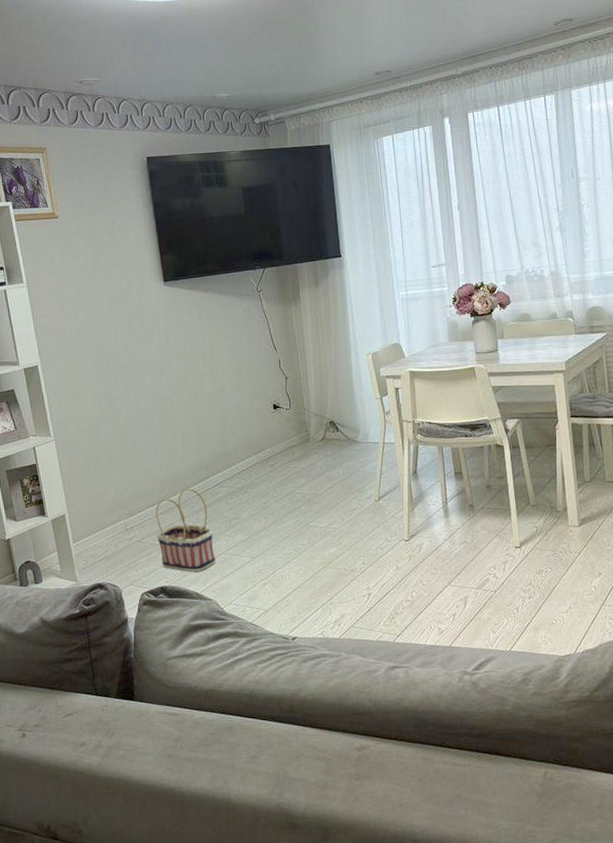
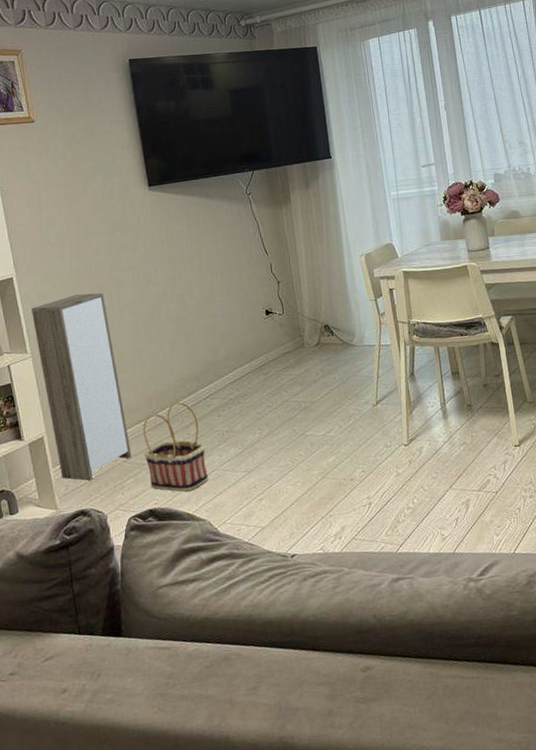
storage cabinet: none [55,382,145,557] -> present [31,292,132,481]

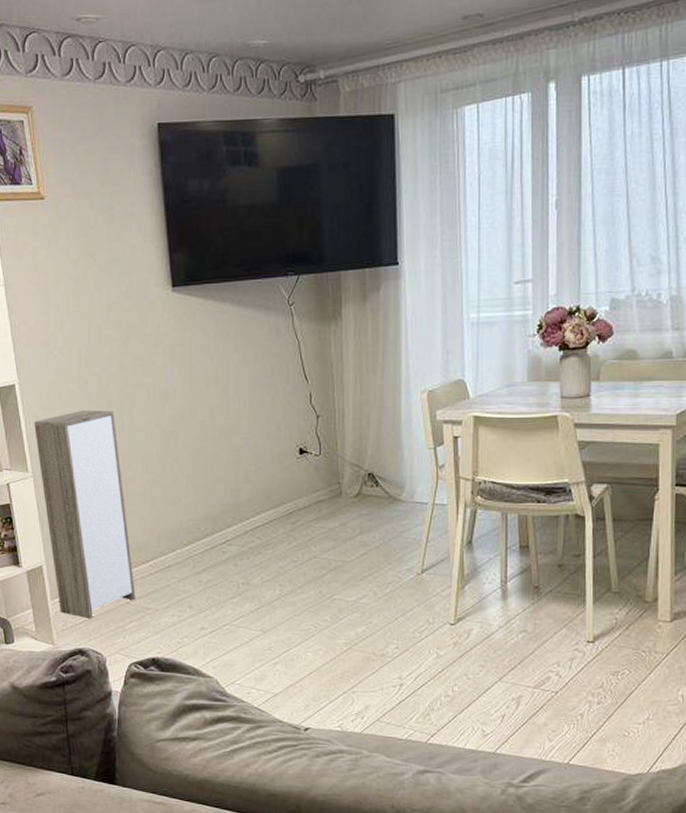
basket: present [143,402,208,492] -> none [149,545,218,644]

